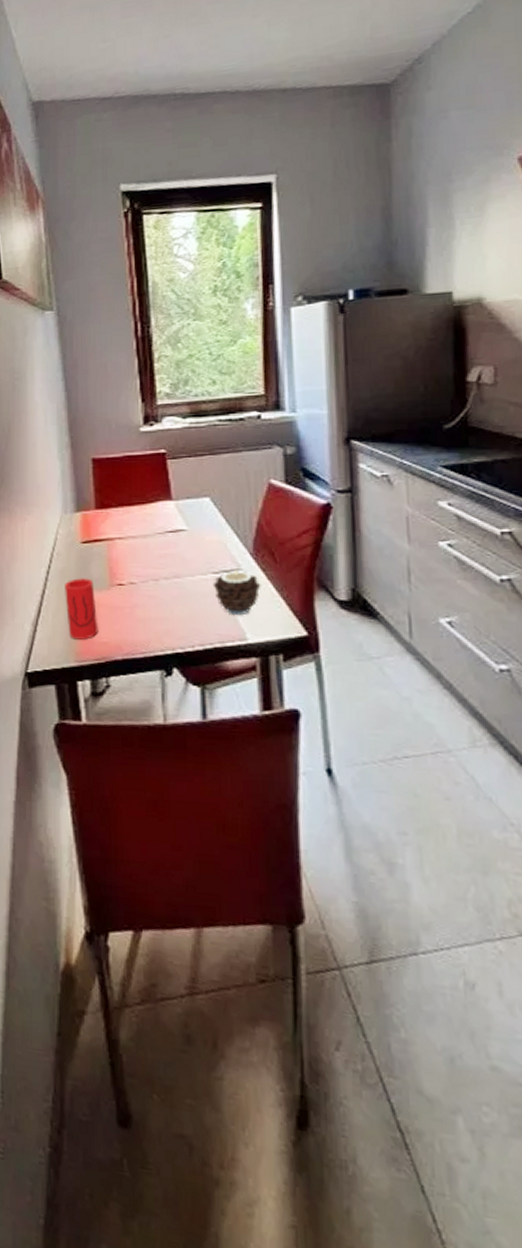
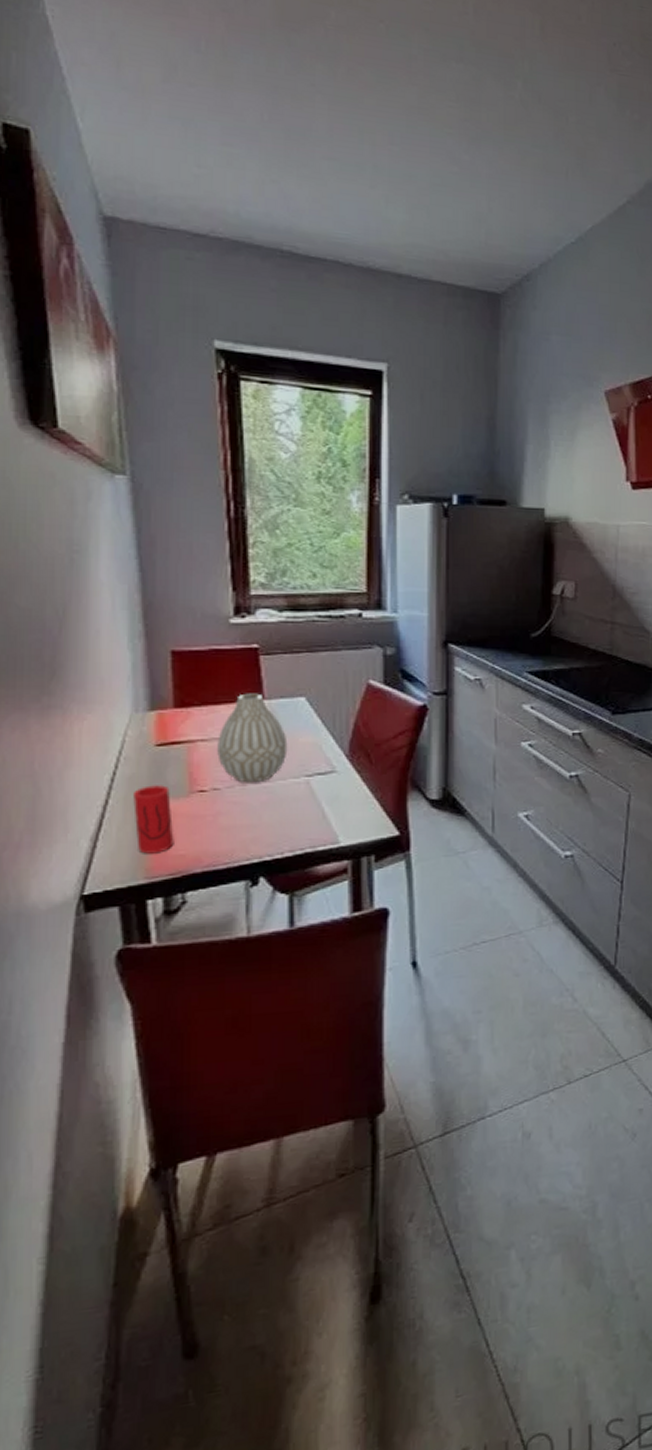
vase: none [132,494,195,579] -> present [217,693,288,783]
candle: present [212,570,261,616] -> none [305,772,356,819]

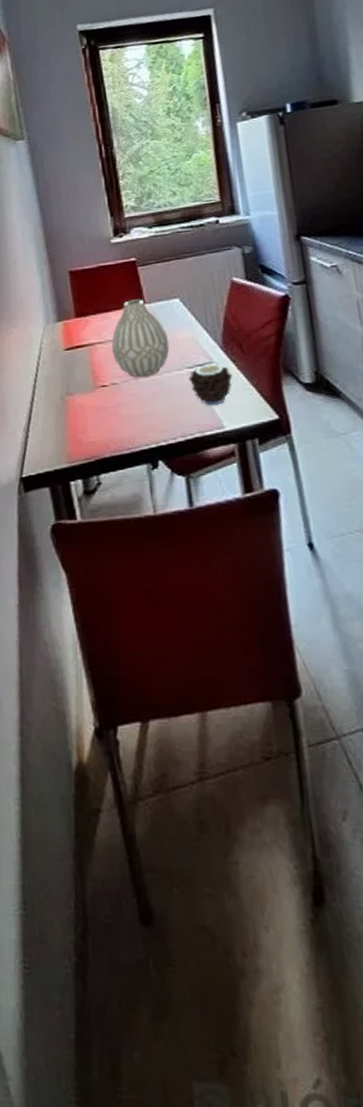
cup: present [133,785,174,854] -> none [52,383,87,442]
candle: none [305,772,356,819] -> present [188,363,233,406]

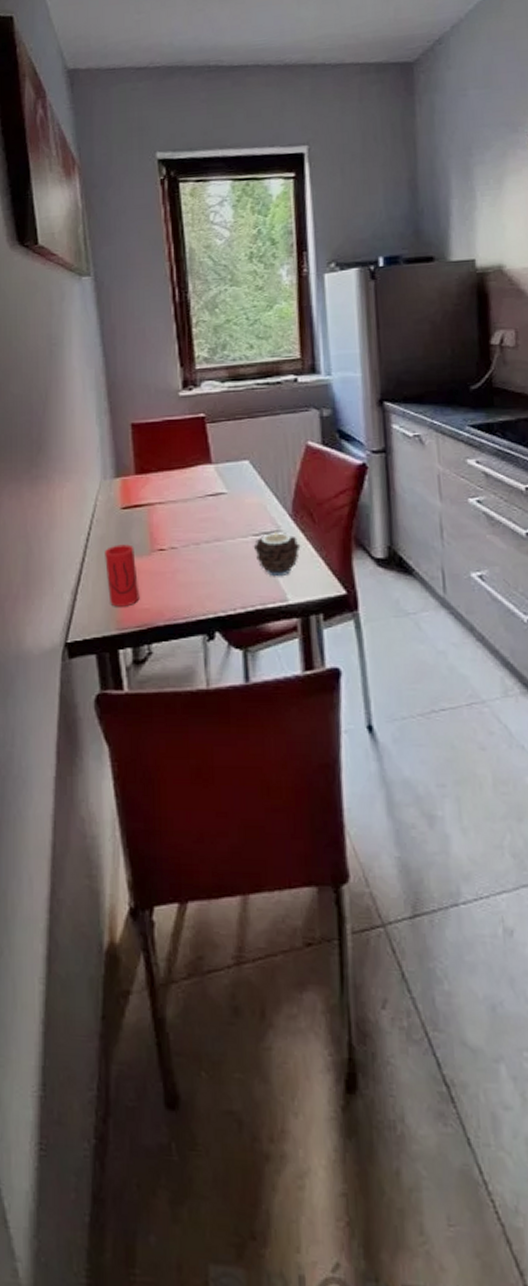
cup: none [52,383,87,442] -> present [105,544,140,607]
vase: present [111,299,170,377] -> none [173,458,235,542]

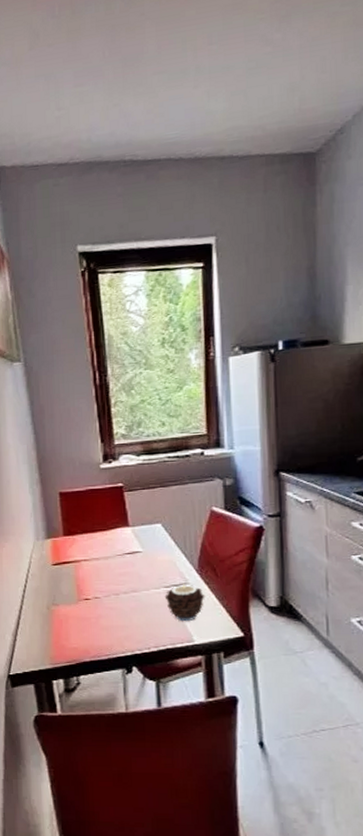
cup: present [105,544,140,607] -> none [39,595,69,646]

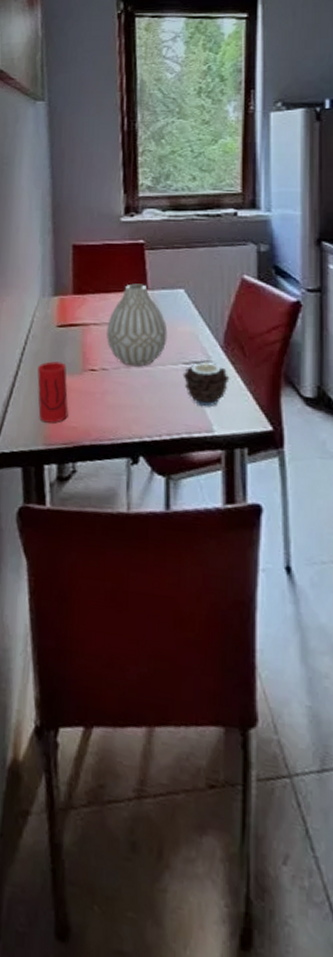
cup: none [39,595,69,646] -> present [37,361,69,423]
vase: none [96,522,149,593] -> present [107,283,168,366]

